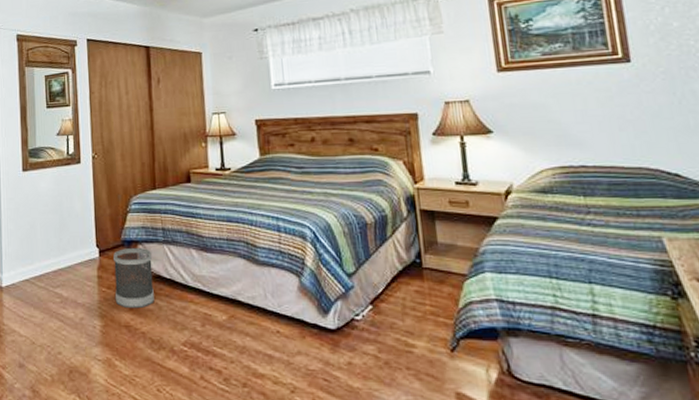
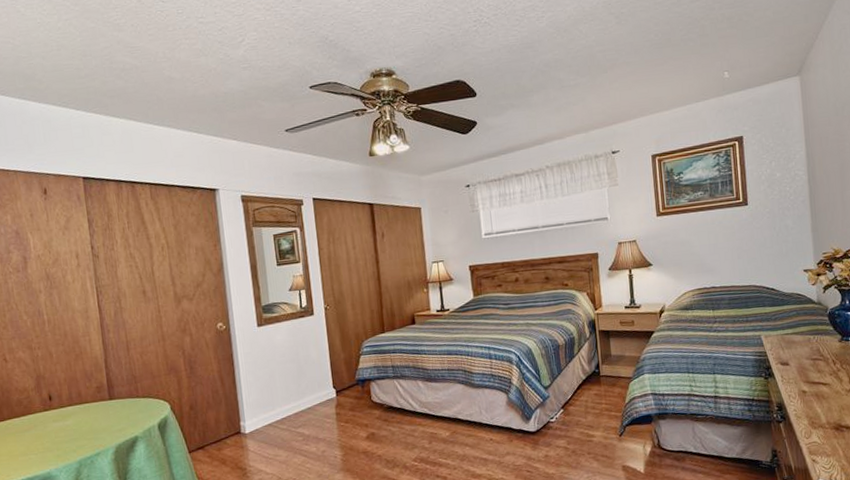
wastebasket: present [113,247,154,309] -> none [349,384,388,438]

